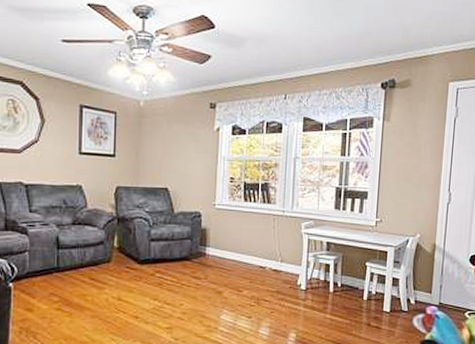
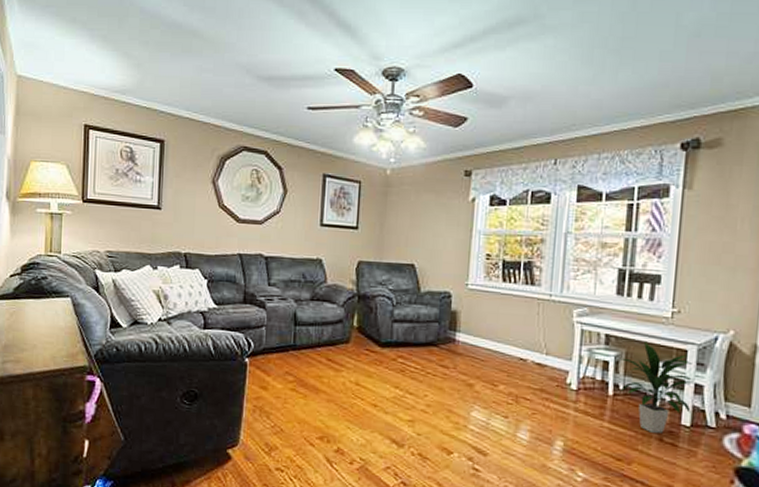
indoor plant: none [338,246,392,319] -> present [621,341,694,433]

